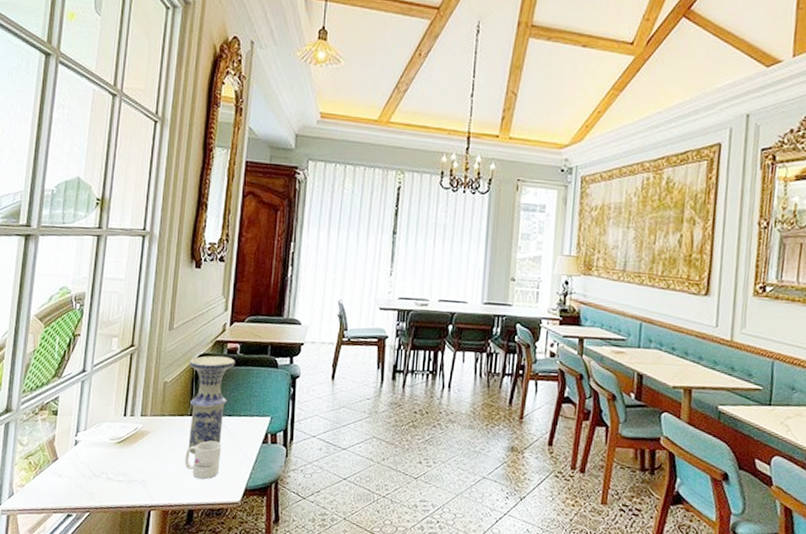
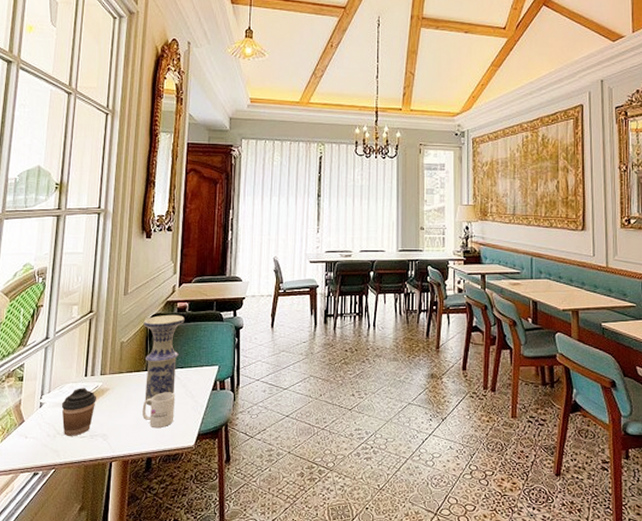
coffee cup: none [98,428,136,480] -> present [61,388,96,436]

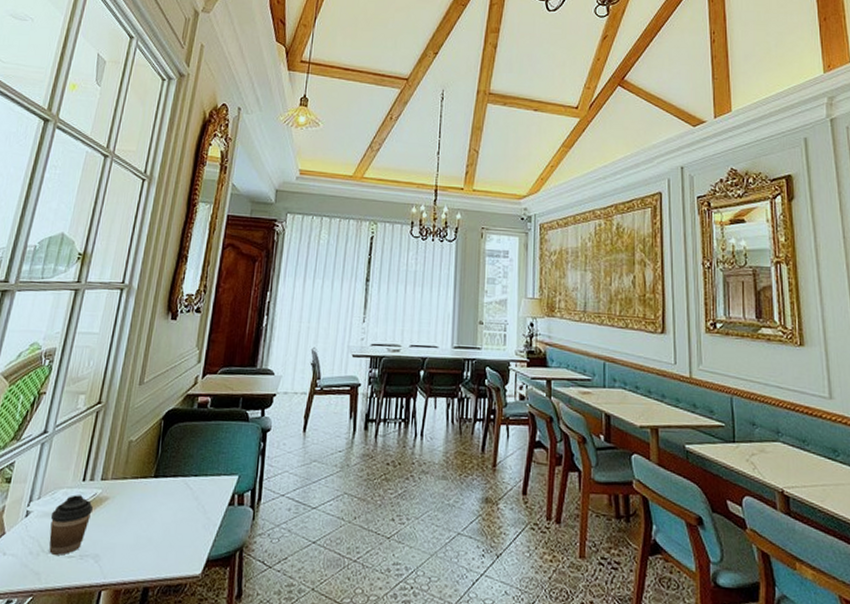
mug: present [142,392,175,428] -> none [144,505,185,550]
vase: present [143,314,185,406] -> none [148,410,205,521]

